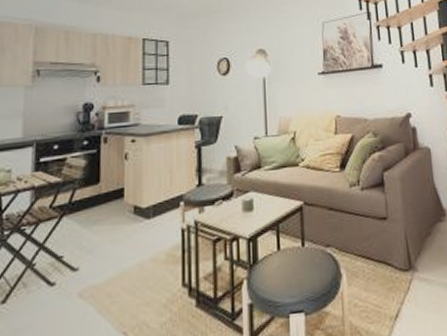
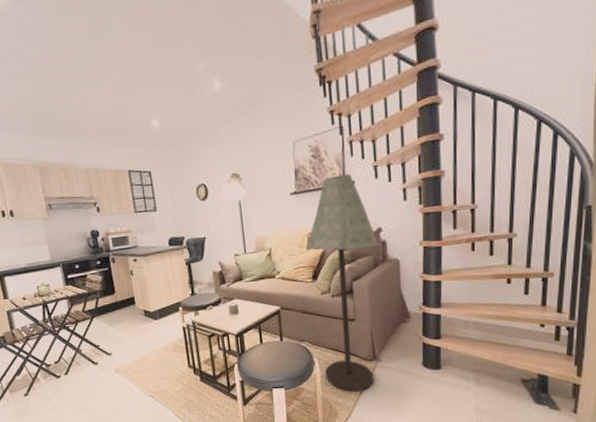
floor lamp: none [334,57,412,316] -> present [306,174,378,392]

